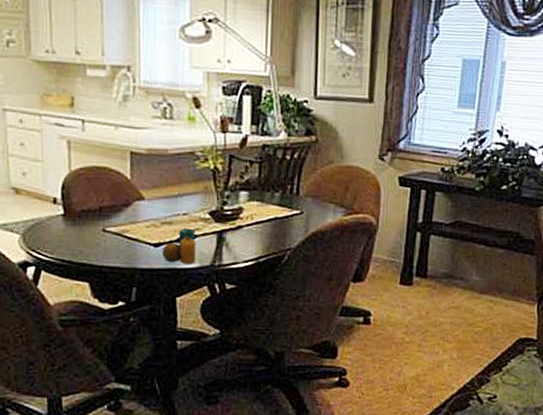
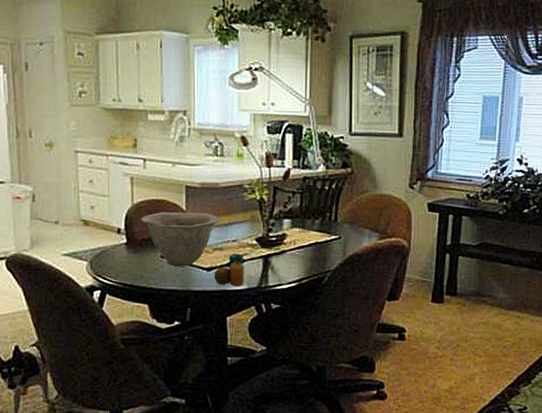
bowl: none [79,180,168,242] -> present [141,211,219,267]

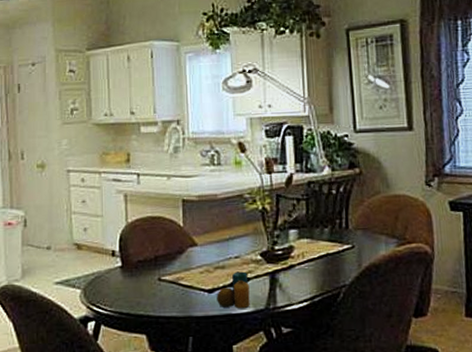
bowl: present [141,211,219,267] -> none [136,228,220,290]

